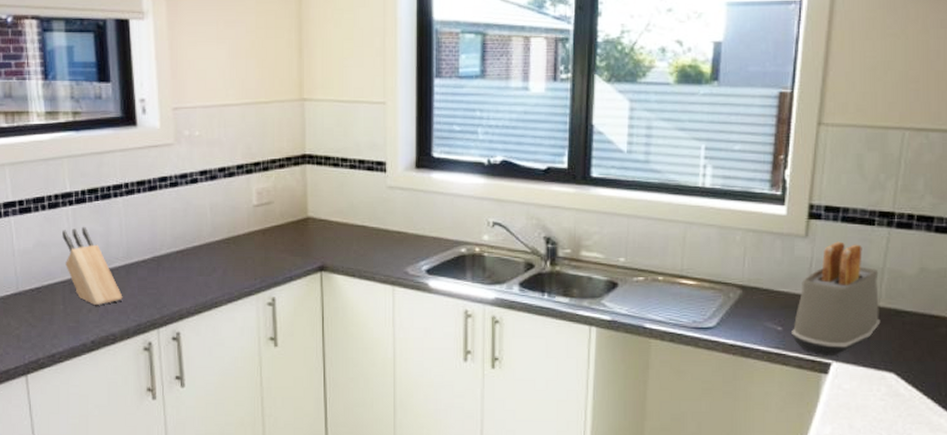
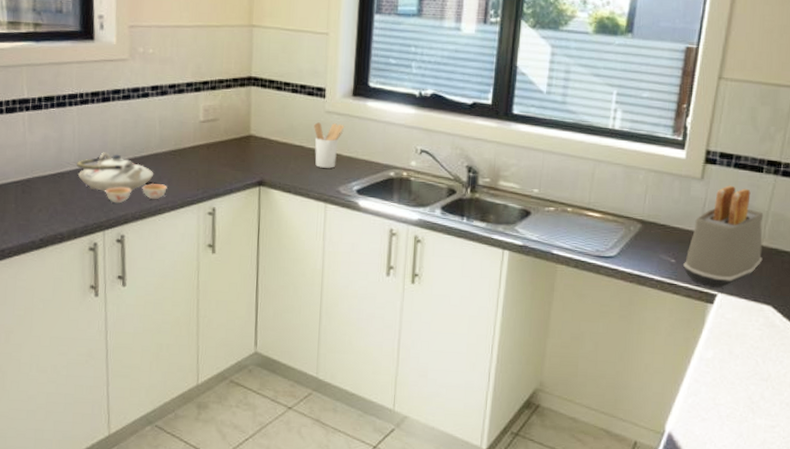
knife block: present [62,226,123,306] -> none [17,131,72,206]
teapot: none [126,244,223,298] -> present [77,152,167,203]
utensil holder: none [376,199,408,248] -> present [314,122,344,168]

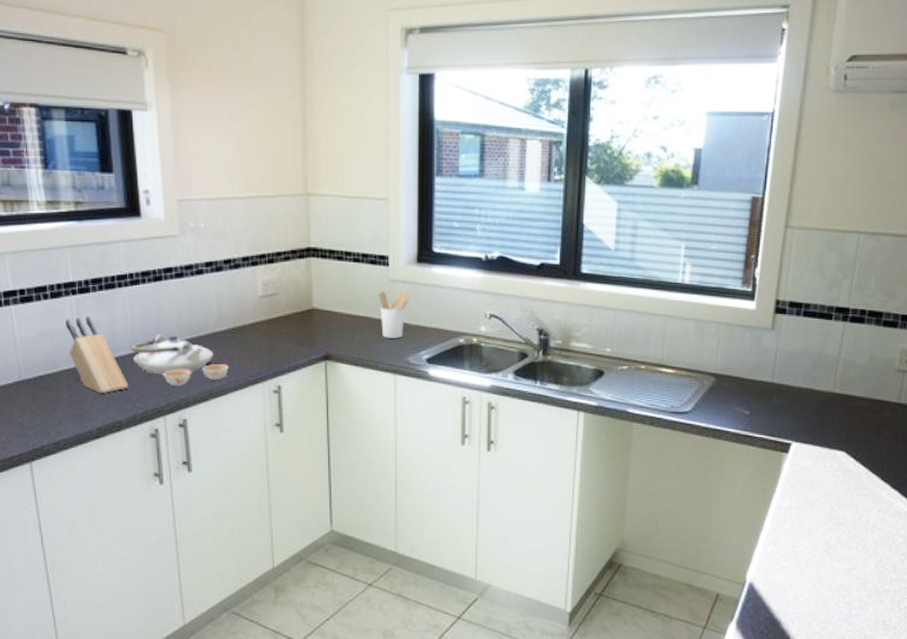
knife block: none [17,131,72,206] -> present [66,315,129,394]
toaster: present [683,185,764,288] -> none [758,334,835,436]

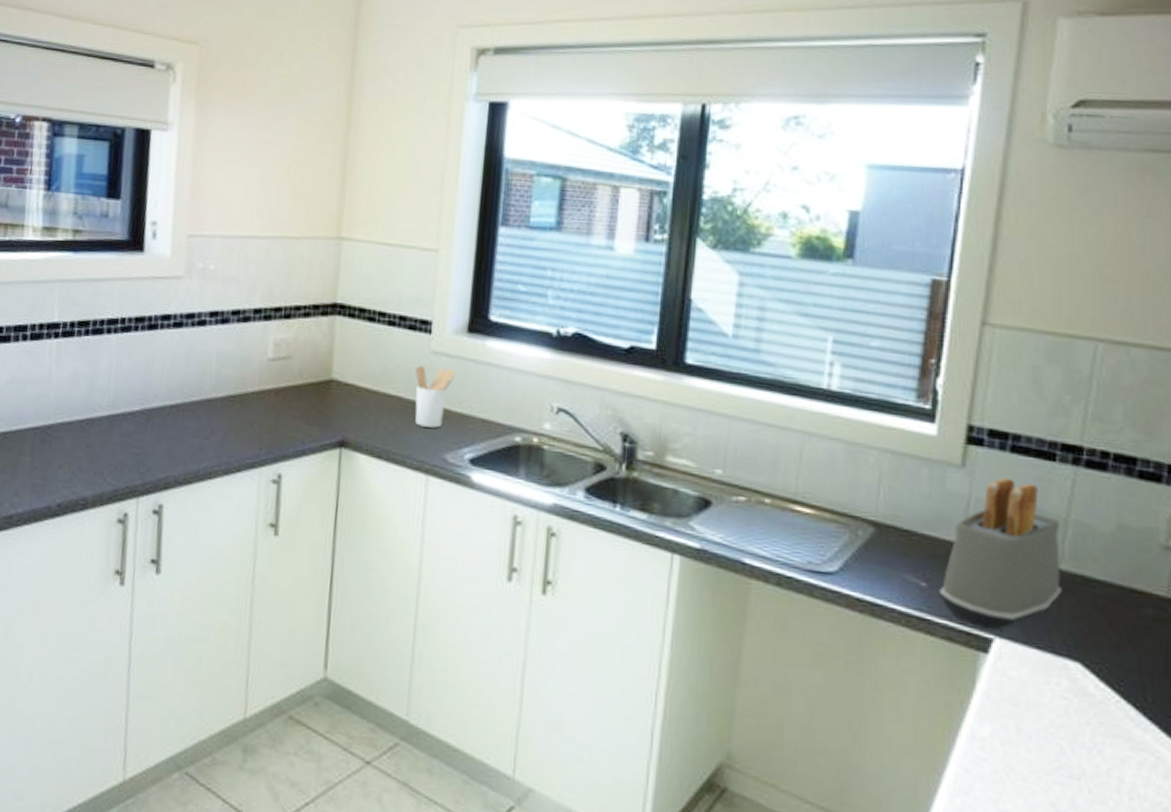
knife block: present [66,315,129,394] -> none [40,364,102,462]
teapot: present [131,334,229,386] -> none [110,394,222,461]
toaster: none [758,334,835,436] -> present [940,477,1062,629]

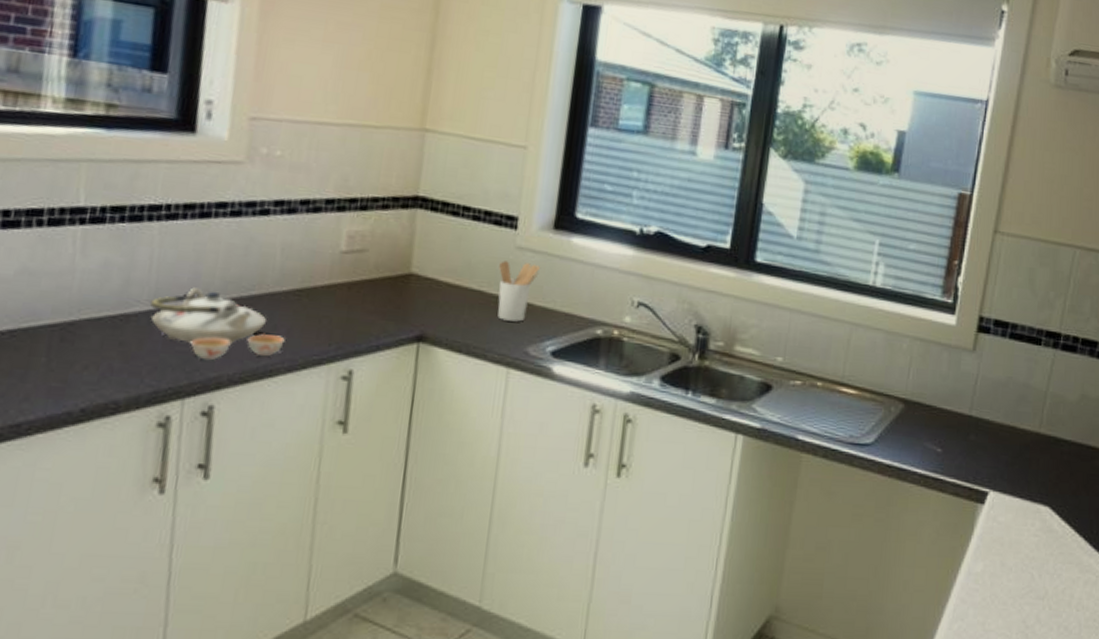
teapot: none [110,394,222,461] -> present [150,287,285,360]
toaster: present [940,477,1062,629] -> none [951,359,1042,484]

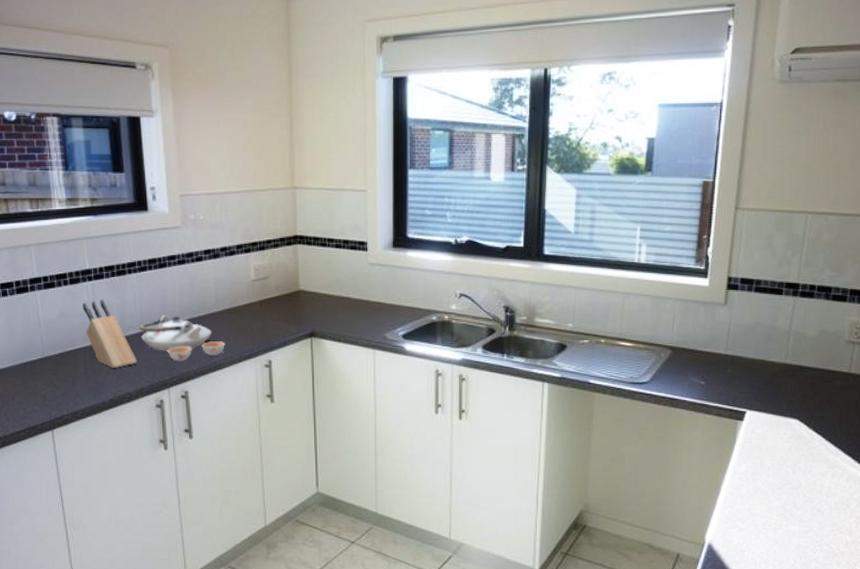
knife block: none [59,254,139,362] -> present [83,299,137,369]
utensil holder: present [497,261,540,322] -> none [358,274,387,316]

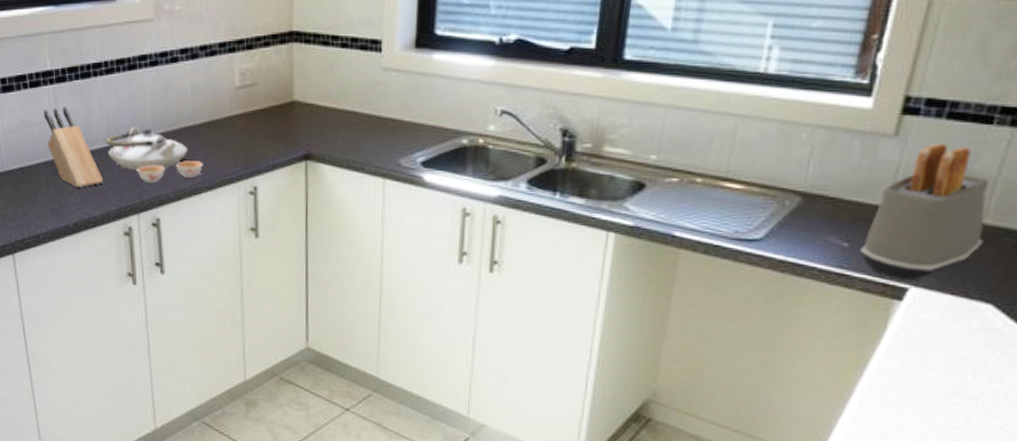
toaster: none [713,308,787,405] -> present [860,143,990,280]

